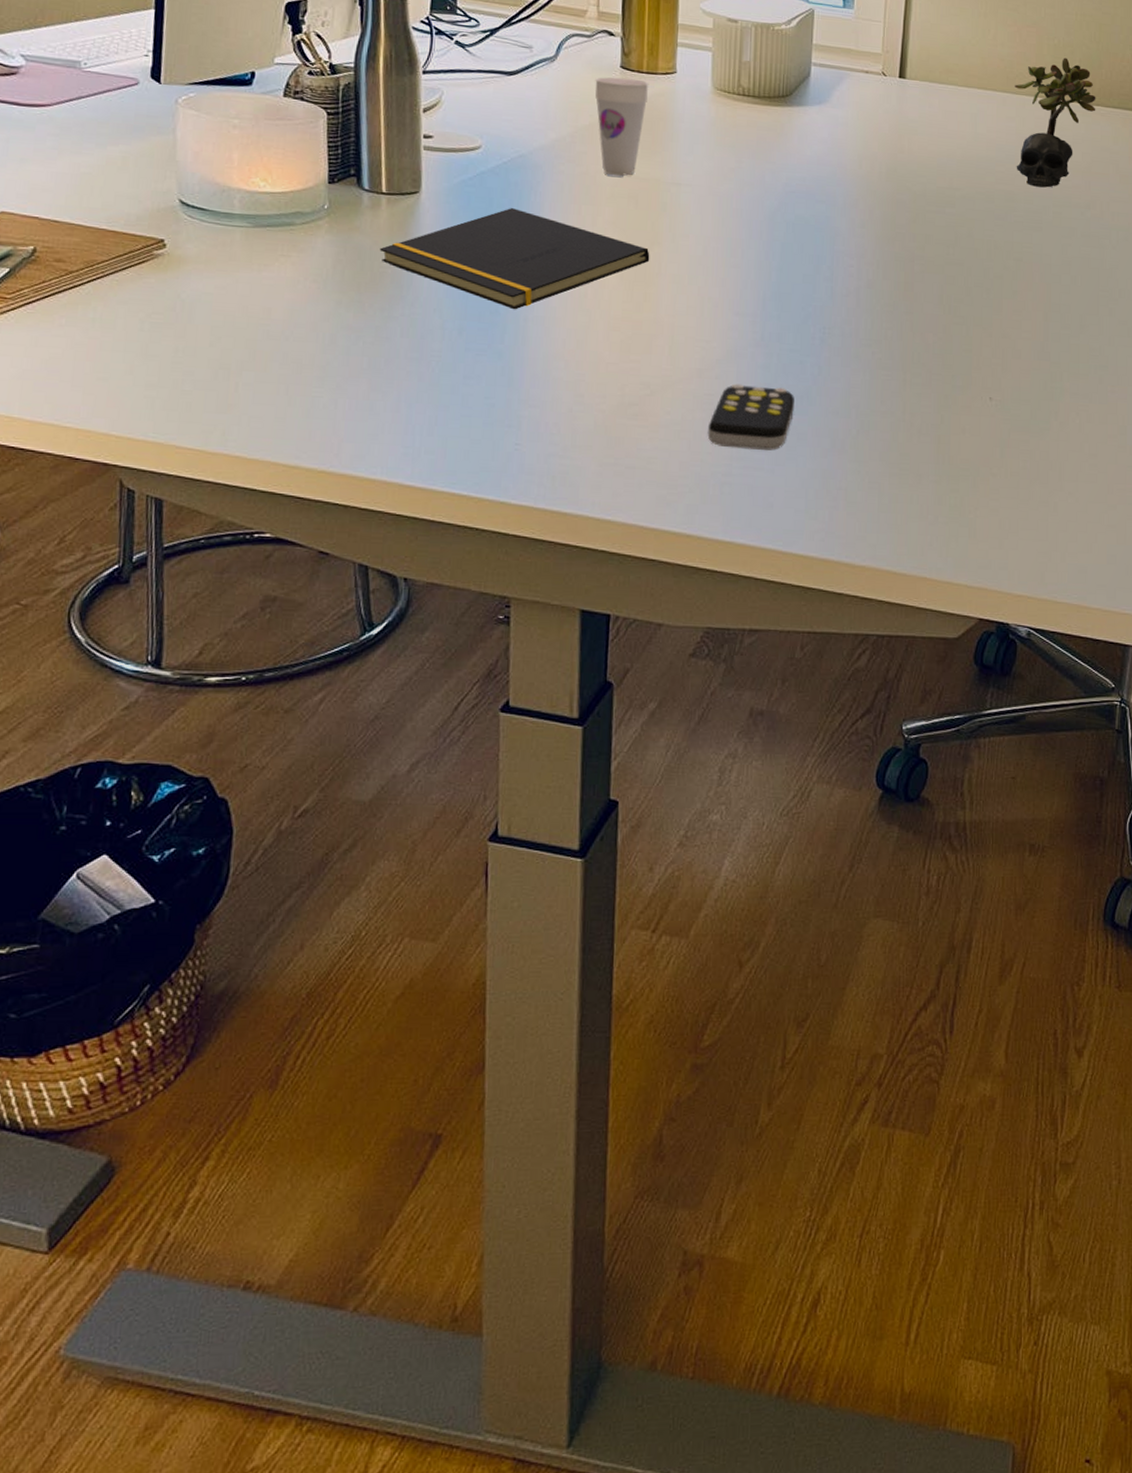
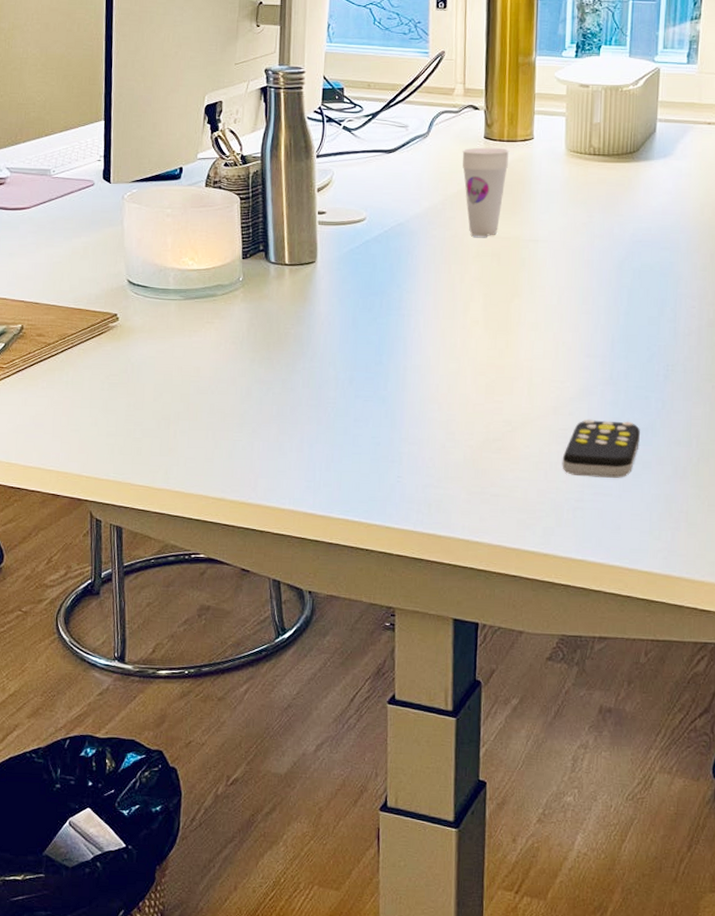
notepad: present [379,208,650,310] -> none [284,271,511,360]

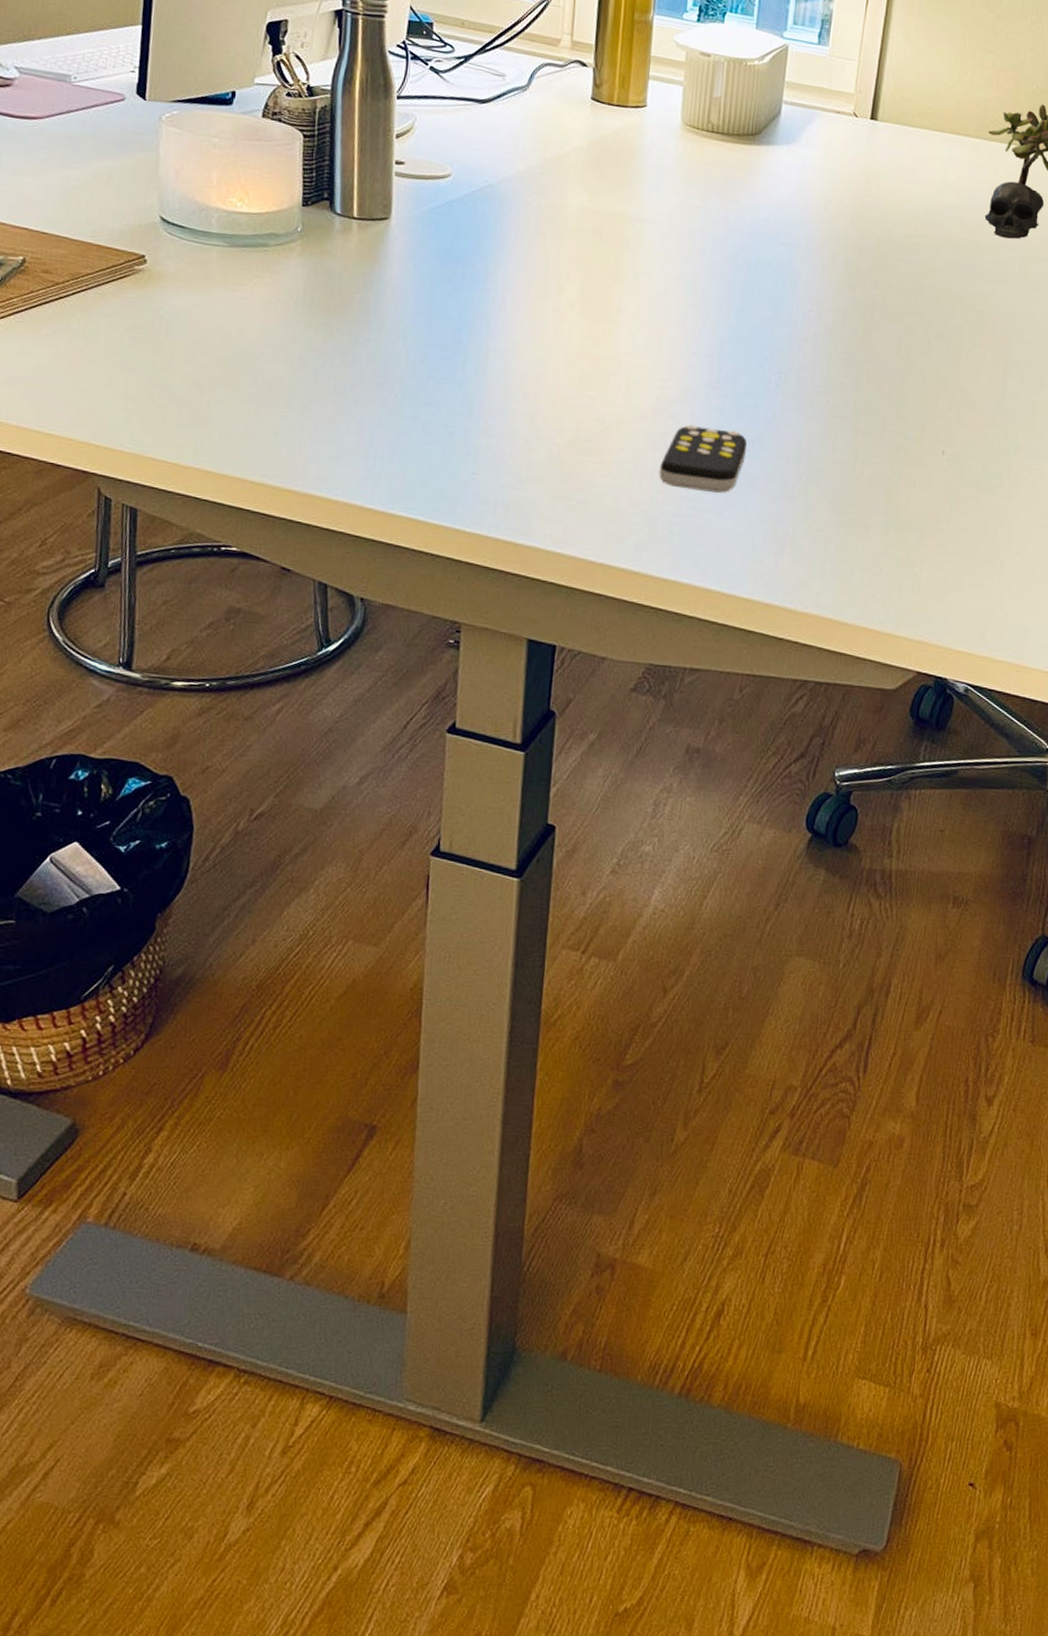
cup: present [462,147,510,237] -> none [565,108,619,211]

